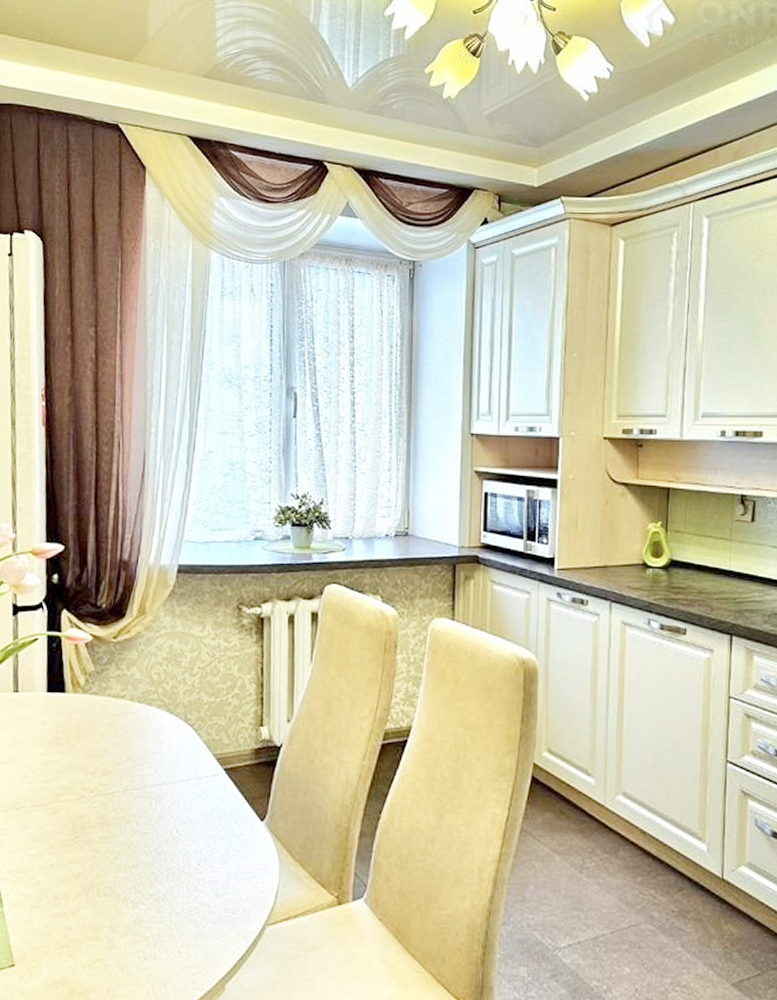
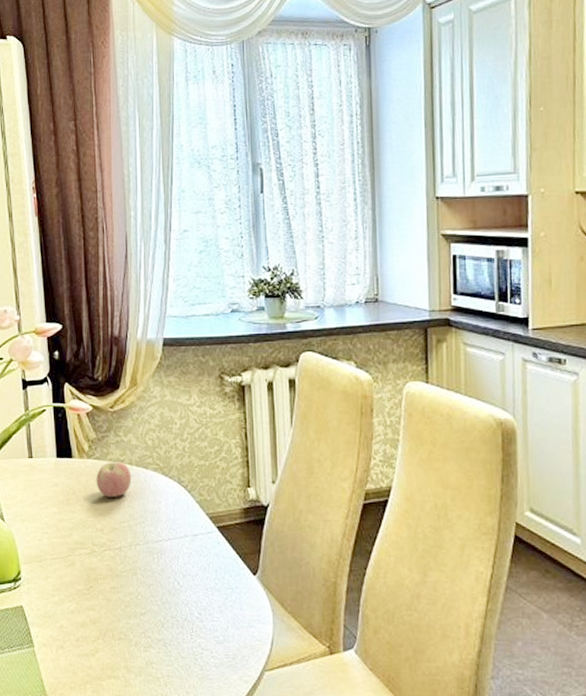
apple: none [91,696,132,736] -> present [96,461,132,497]

